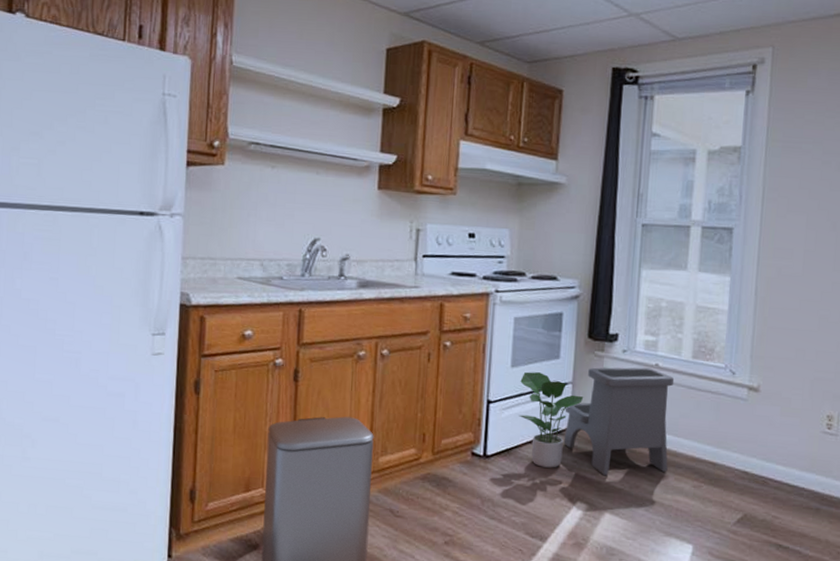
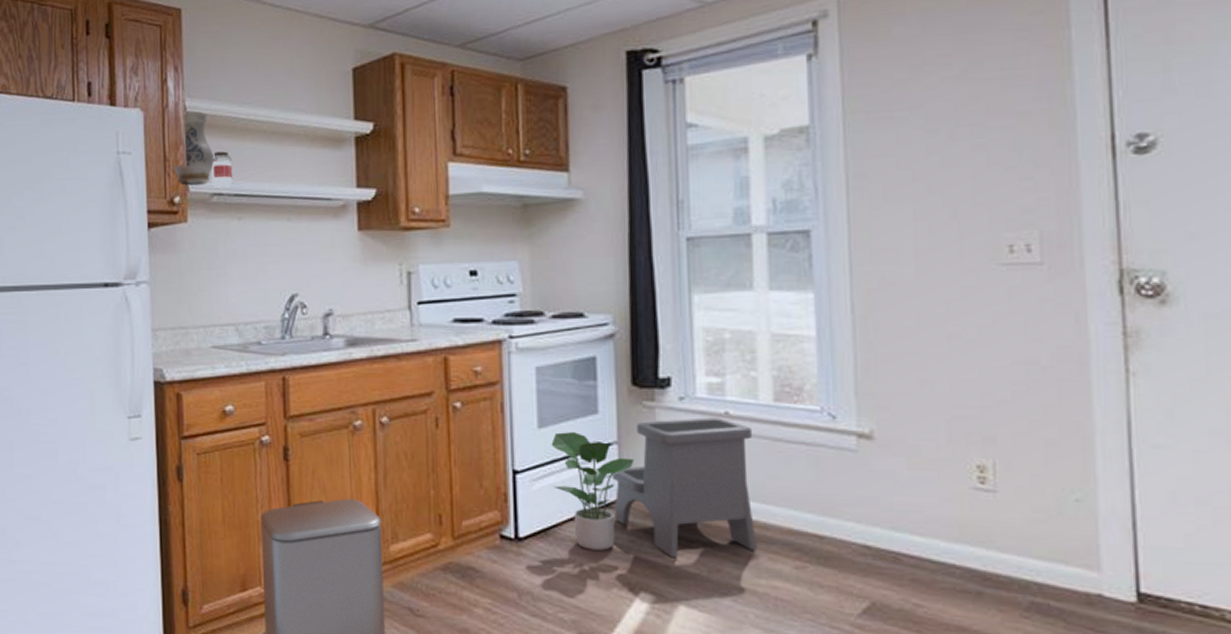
ceramic pitcher: none [215,65,254,133] -> present [173,111,214,186]
jar: none [250,105,271,138] -> present [211,151,233,188]

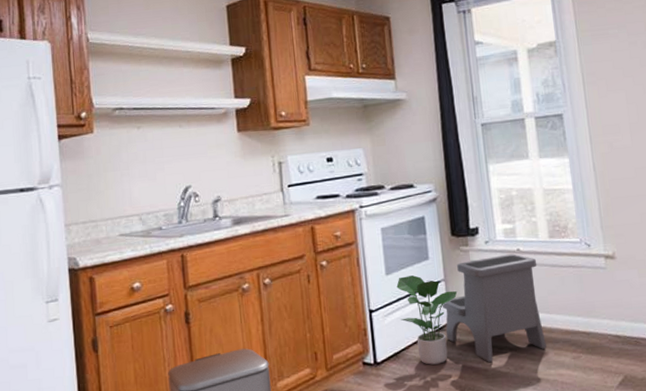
ceramic pitcher: present [173,111,214,186] -> none [78,42,115,103]
jar: present [211,151,233,188] -> none [112,73,132,104]

